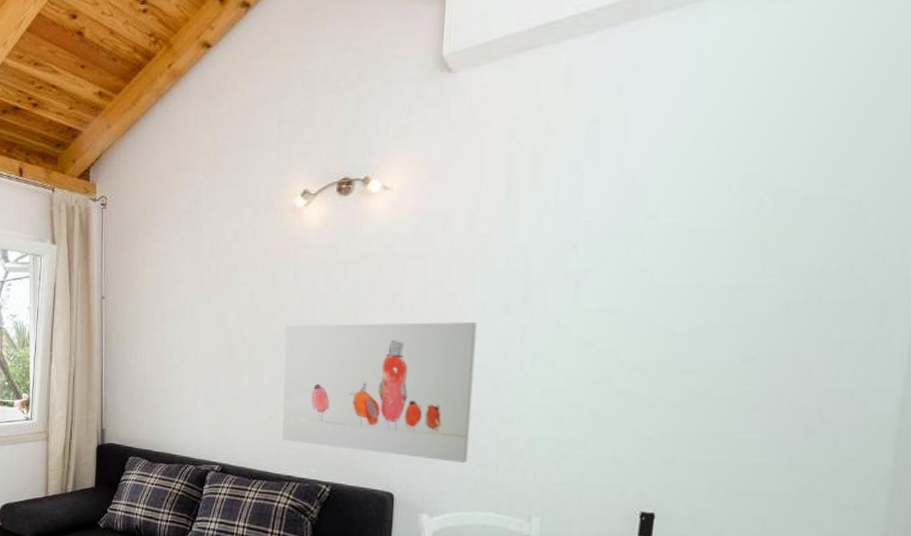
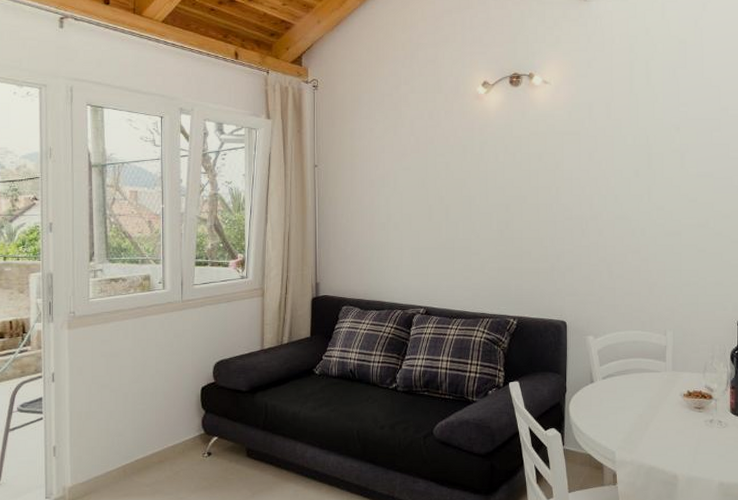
wall art: present [282,322,477,463] -> none [475,184,619,293]

